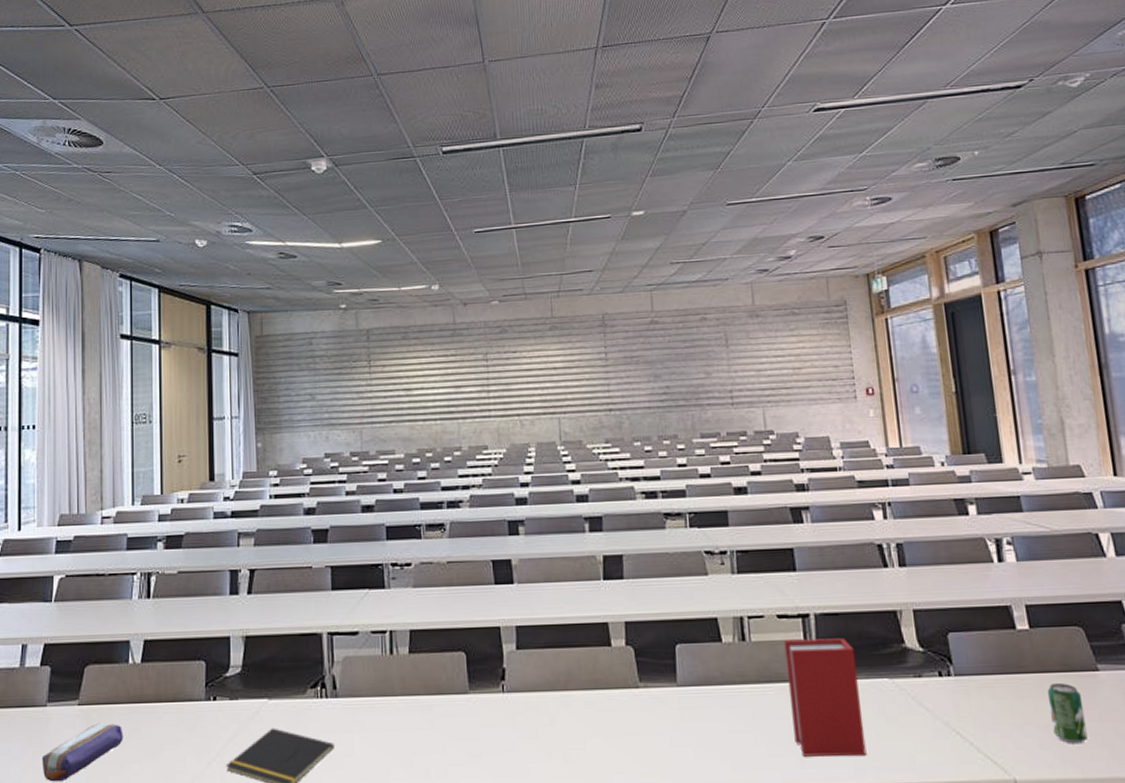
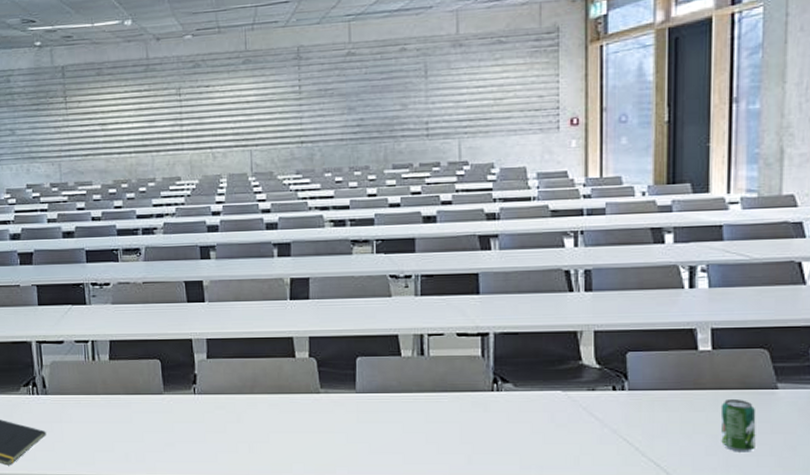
book: present [784,638,867,757] -> none [462,355,533,456]

